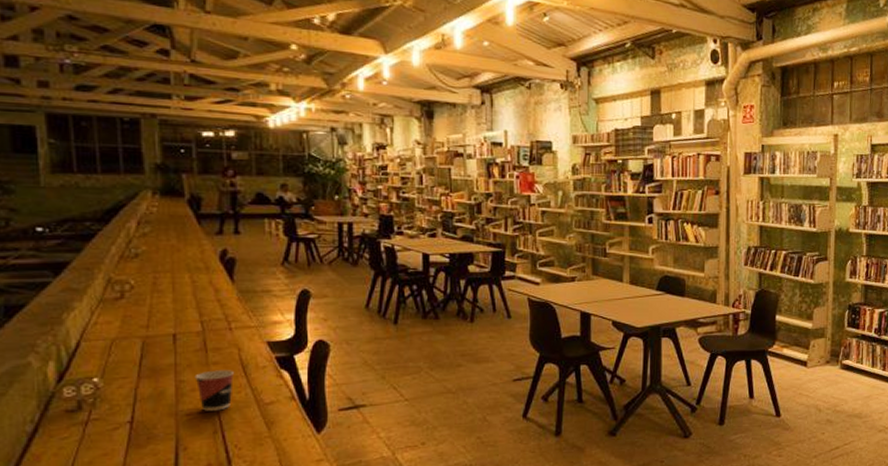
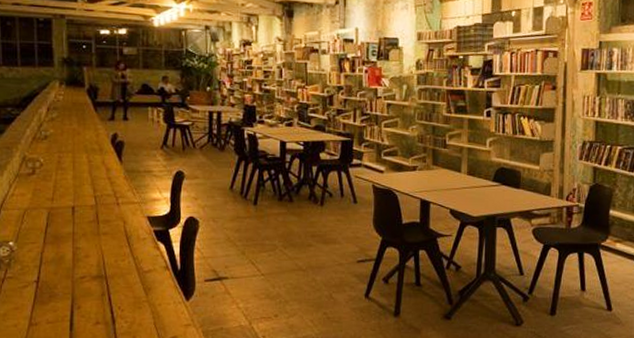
cup: present [195,370,234,411] -> none [88,240,119,276]

